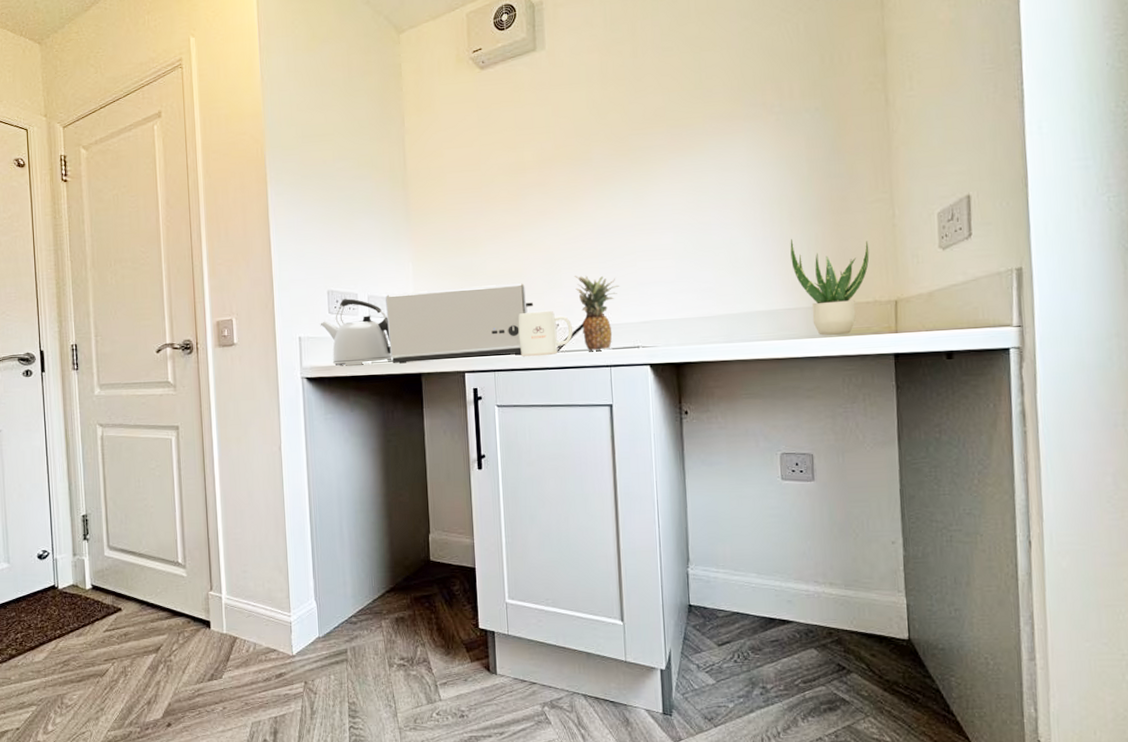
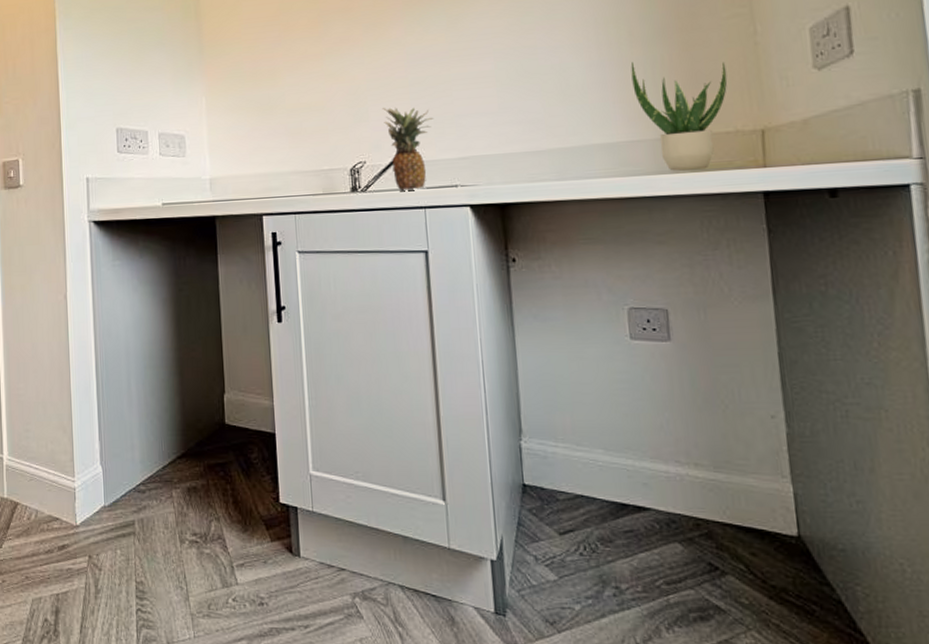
kettle: present [321,298,393,366] -> none [109,136,185,209]
toaster: present [385,283,533,364] -> none [176,117,337,206]
mug: present [518,310,573,357] -> none [320,146,382,198]

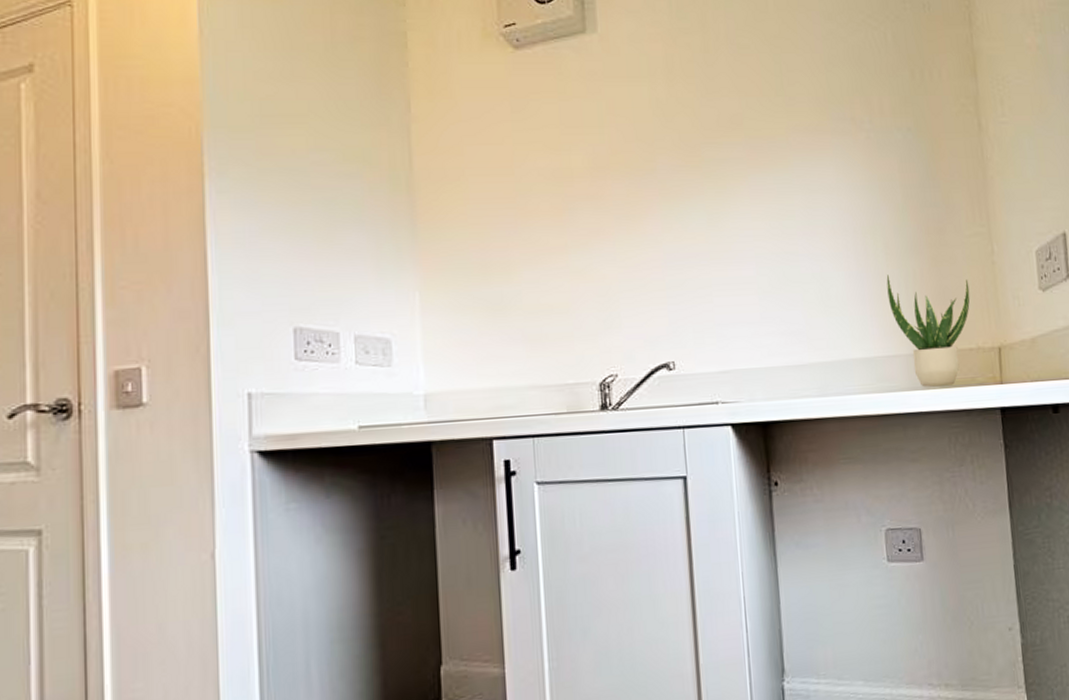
fruit: present [383,107,433,191] -> none [637,312,692,409]

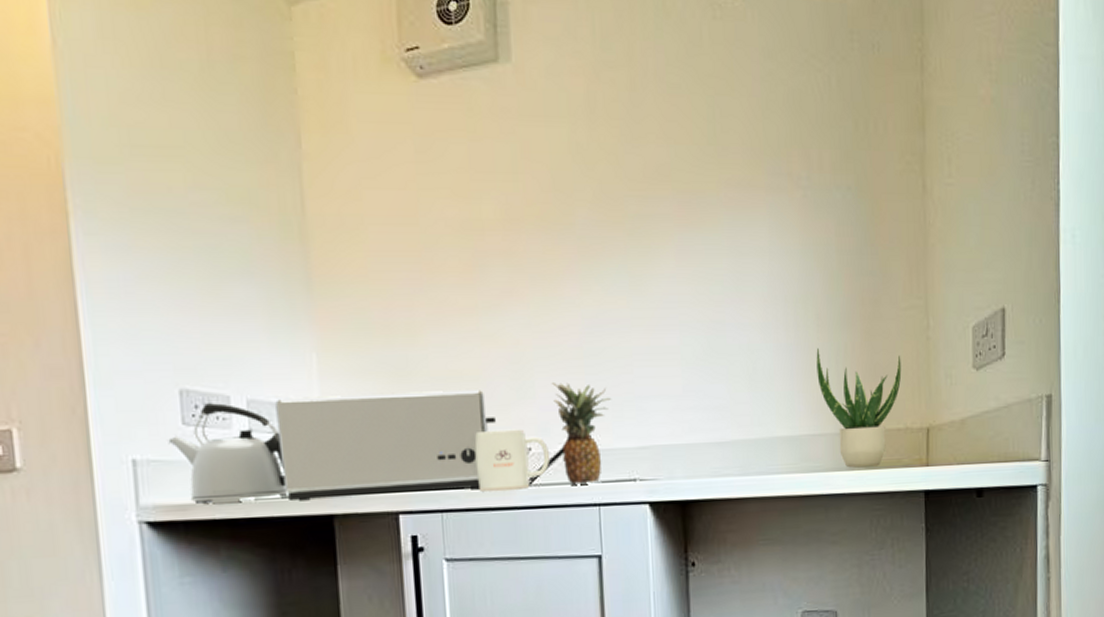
kettle: none [283,339,390,434] -> present [170,403,288,504]
toaster: none [379,321,584,430] -> present [274,390,496,502]
mug: none [564,356,636,418] -> present [474,429,551,493]
fruit: none [637,312,692,409] -> present [552,382,611,485]

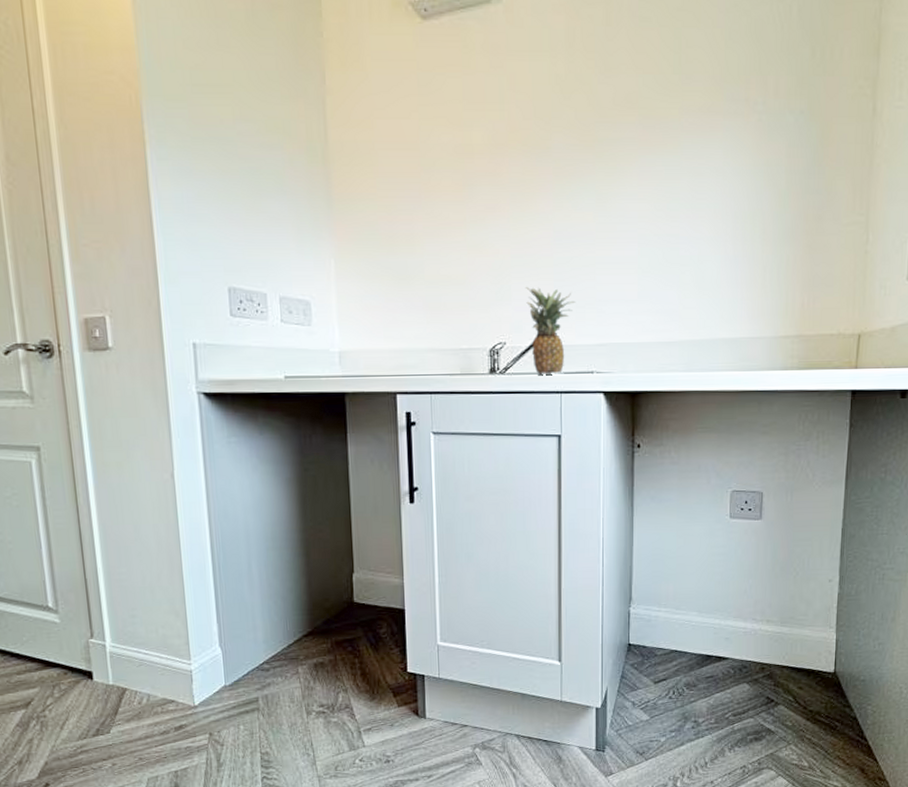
kettle: present [170,403,288,504] -> none [221,299,310,381]
toaster: present [274,390,496,502] -> none [300,292,477,381]
mug: present [474,429,551,493] -> none [459,326,522,379]
potted plant: present [816,348,902,468] -> none [759,260,839,368]

